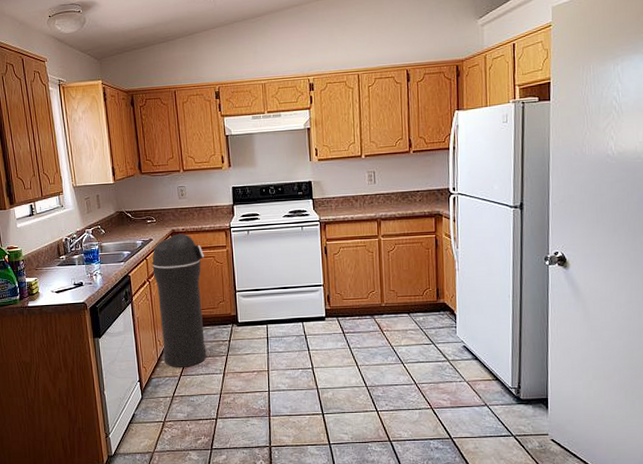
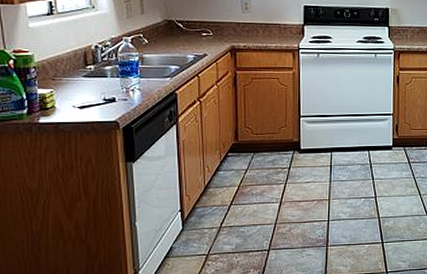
trash can: present [151,234,207,367] -> none [204,51,267,196]

